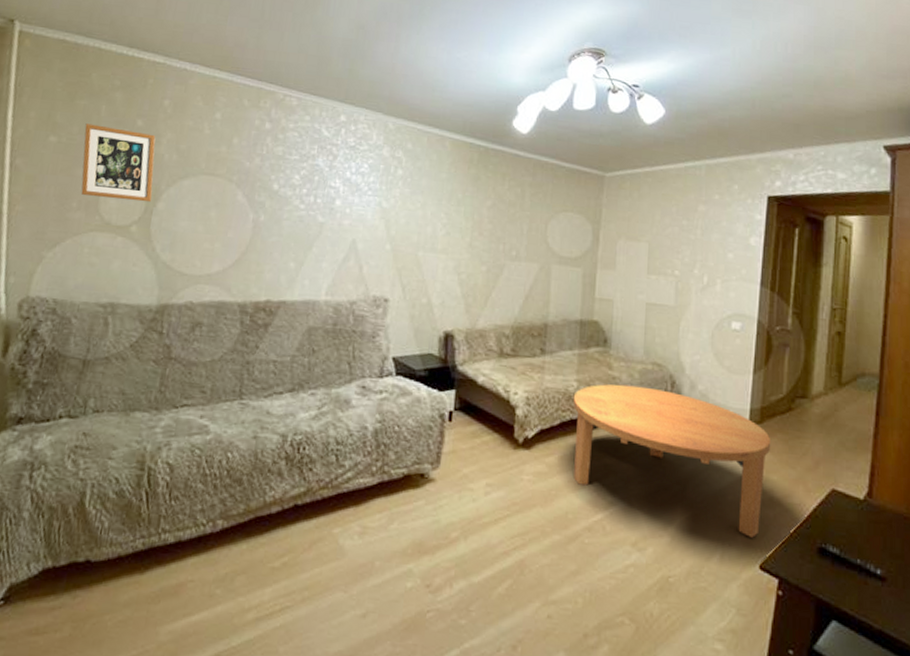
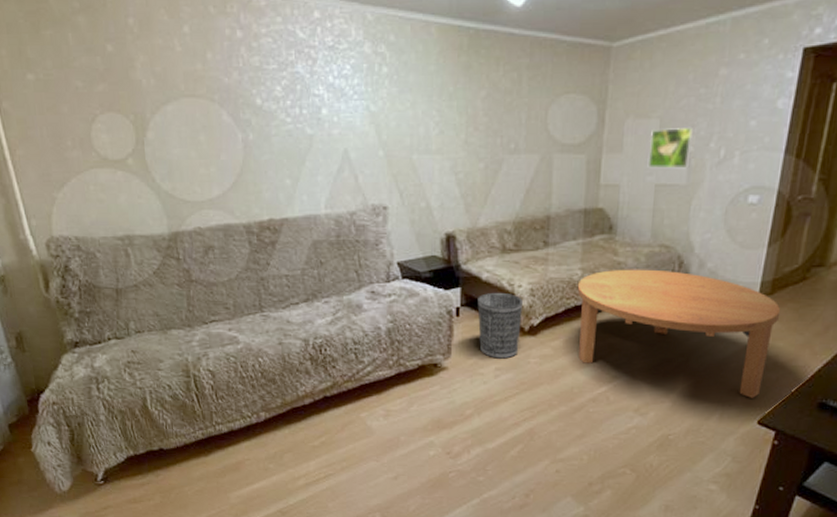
picture frame: present [81,123,156,203] -> none [57,55,141,133]
wastebasket: none [471,397,519,474] -> present [477,292,524,359]
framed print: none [638,252,680,290] -> present [647,128,695,168]

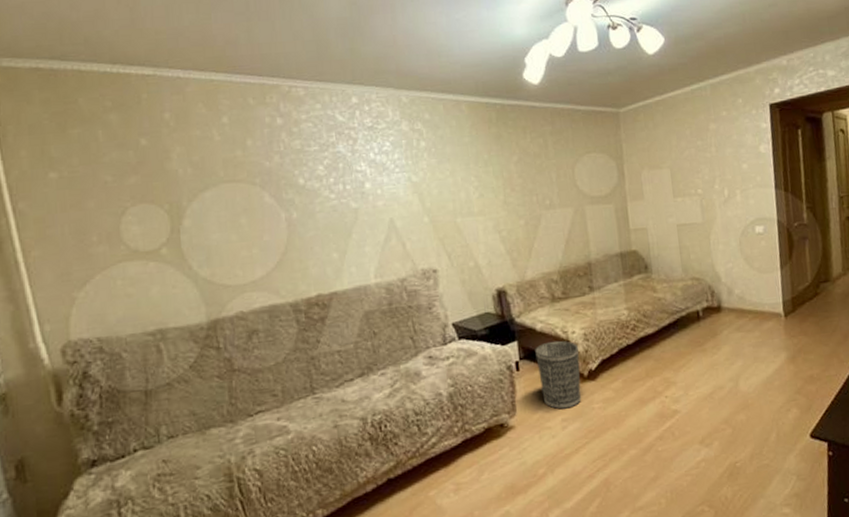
coffee table: present [577,269,781,398] -> none [626,300,806,413]
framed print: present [647,128,695,168] -> none [664,174,702,211]

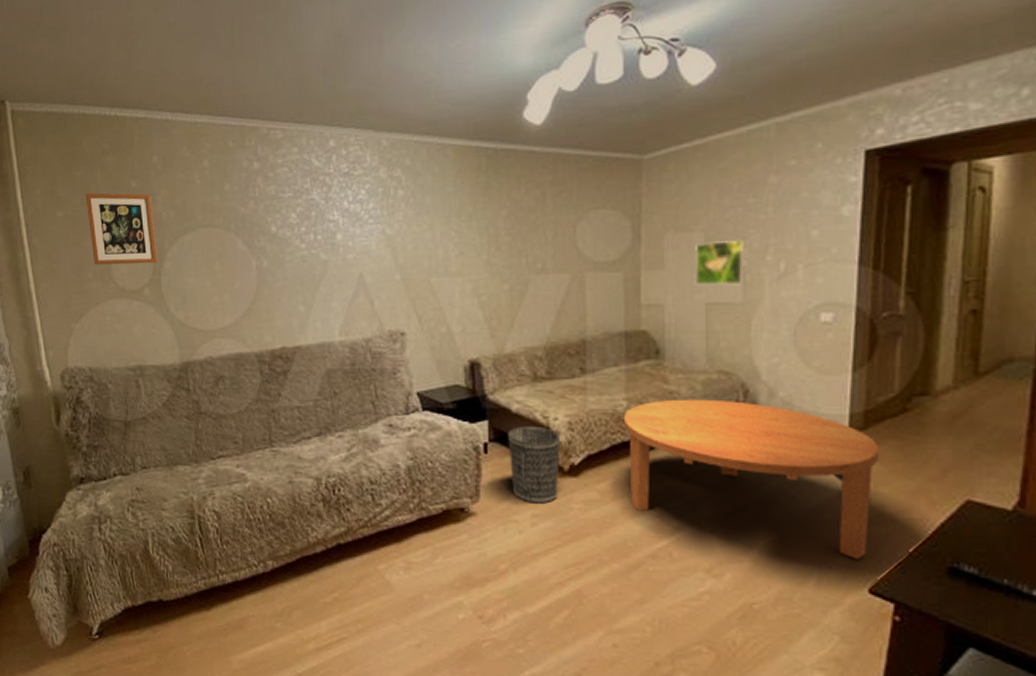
picture frame: none [85,151,176,228] -> present [85,193,158,266]
coffee table: none [626,300,806,413] -> present [623,399,880,559]
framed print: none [664,174,702,211] -> present [694,240,746,285]

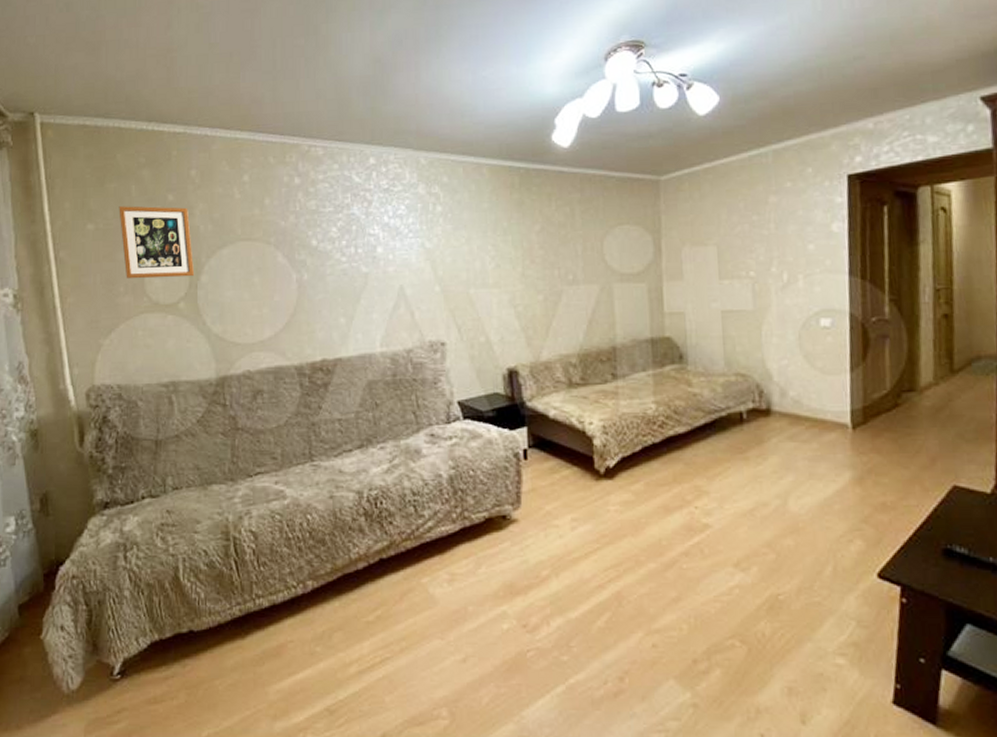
wastebasket: present [508,425,561,504] -> none [546,430,596,507]
coffee table: present [623,399,880,559] -> none [652,400,879,546]
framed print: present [694,240,746,285] -> none [709,253,754,294]

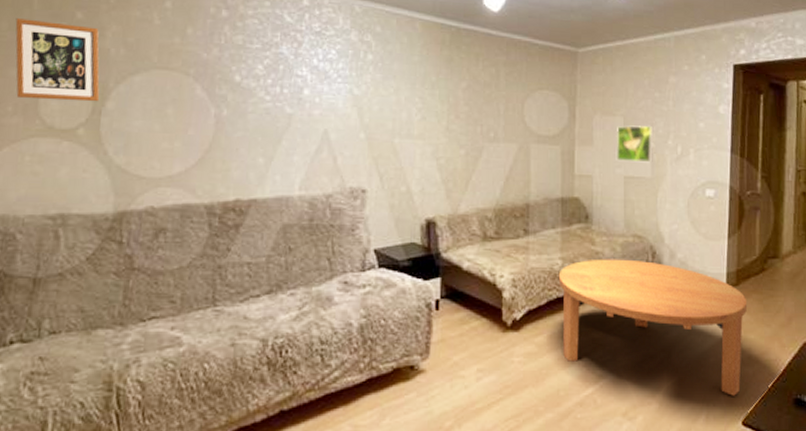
coffee table: none [652,400,879,546] -> present [558,259,748,396]
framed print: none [709,253,754,294] -> present [616,125,654,162]

